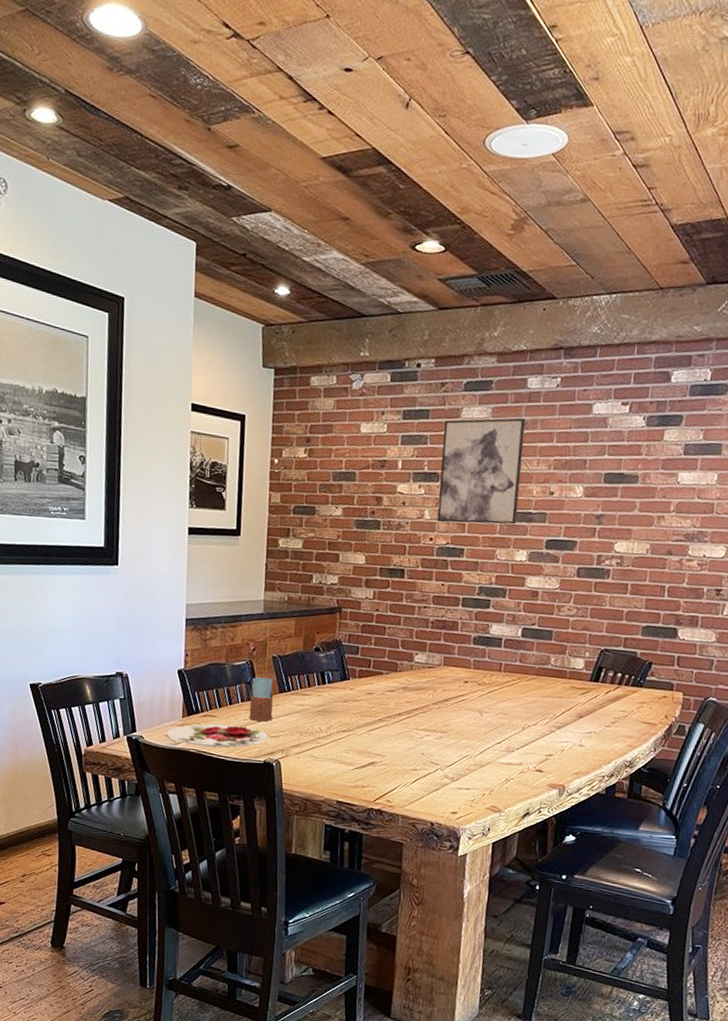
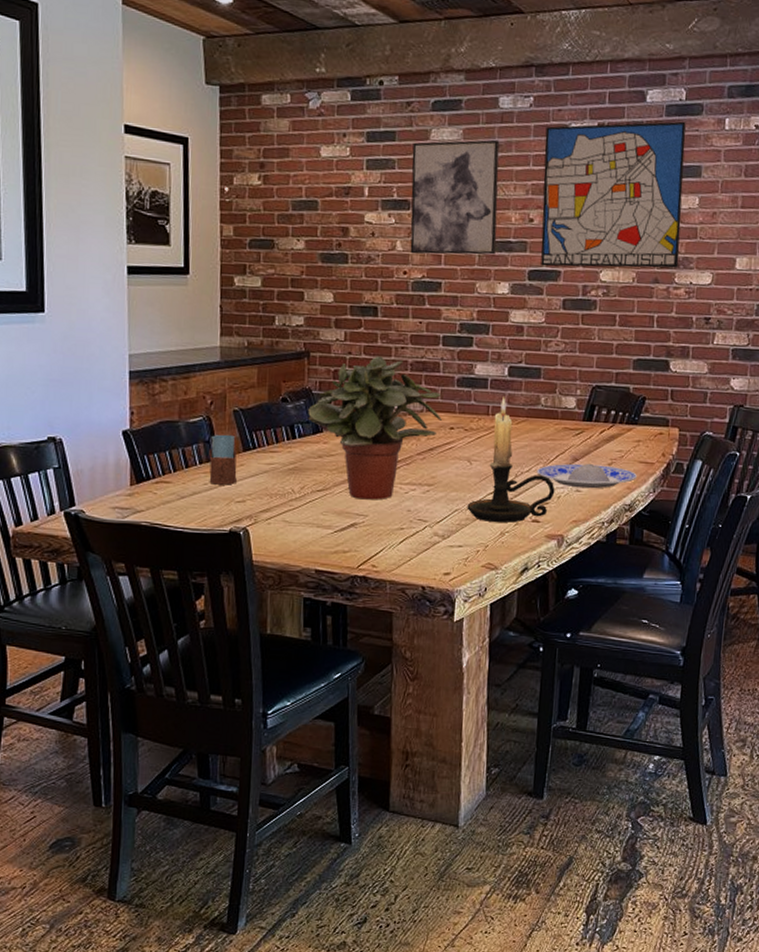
plate: present [167,723,268,748] -> none [113,491,233,519]
potted plant: none [337,613,458,743] -> present [308,356,443,500]
candle holder: none [476,655,560,771] -> present [467,397,555,523]
plate: none [542,719,639,745] -> present [536,463,637,489]
wall art: none [558,400,709,541] -> present [540,121,686,268]

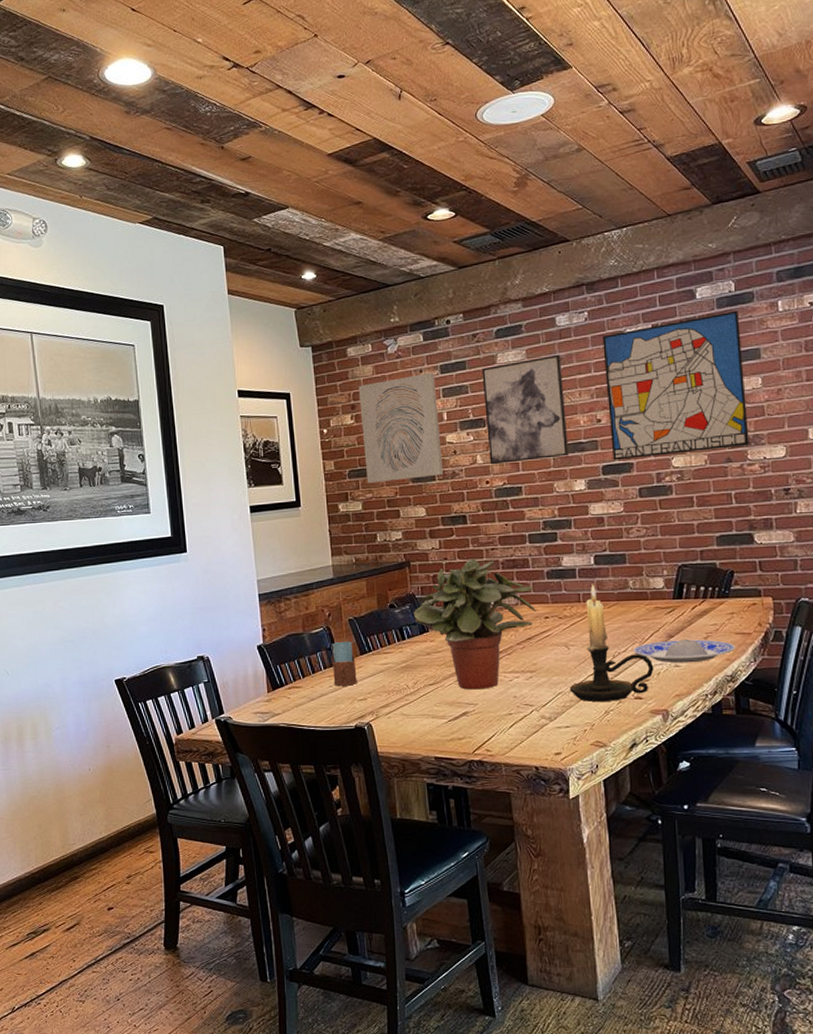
wall art: none [269,138,360,259] -> present [358,372,444,484]

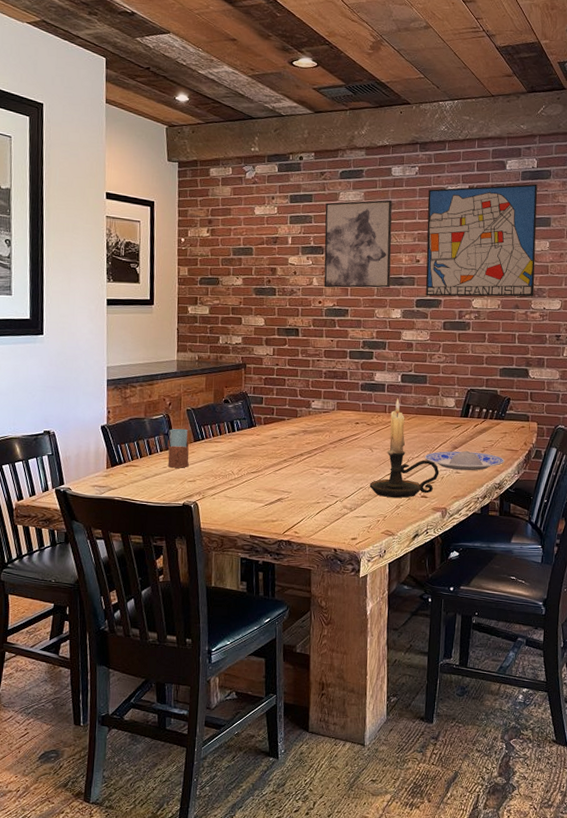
wall art: present [358,372,444,484] -> none [215,200,285,292]
potted plant: present [414,559,537,690] -> none [244,367,350,480]

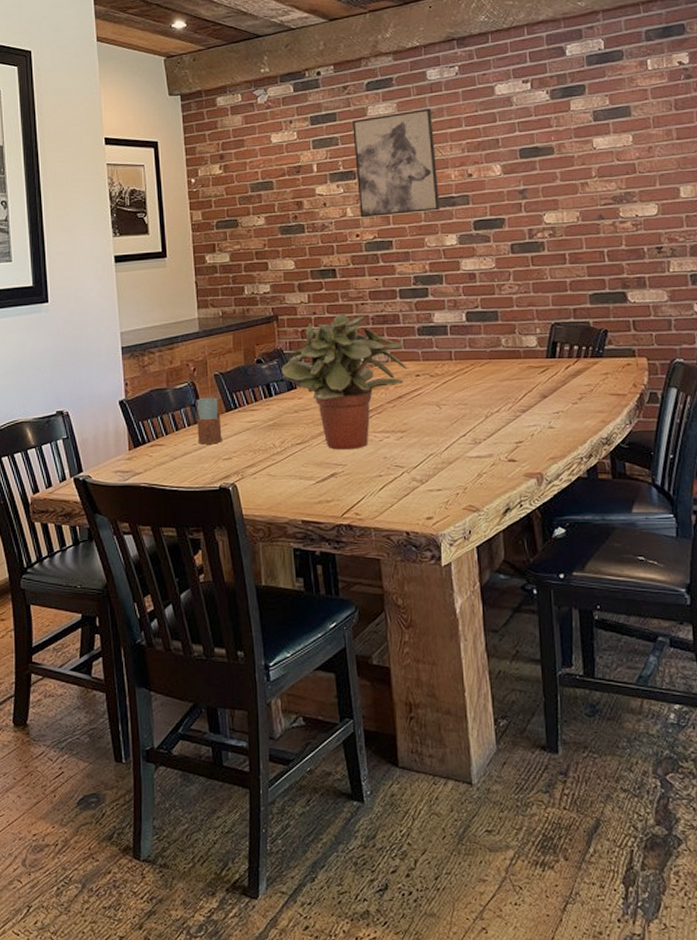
potted plant: none [244,367,350,480] -> present [281,313,408,450]
candle holder: present [369,398,439,498] -> none [441,341,528,464]
plate: present [424,450,504,471] -> none [506,399,610,425]
wall art: present [425,183,538,297] -> none [473,68,621,216]

